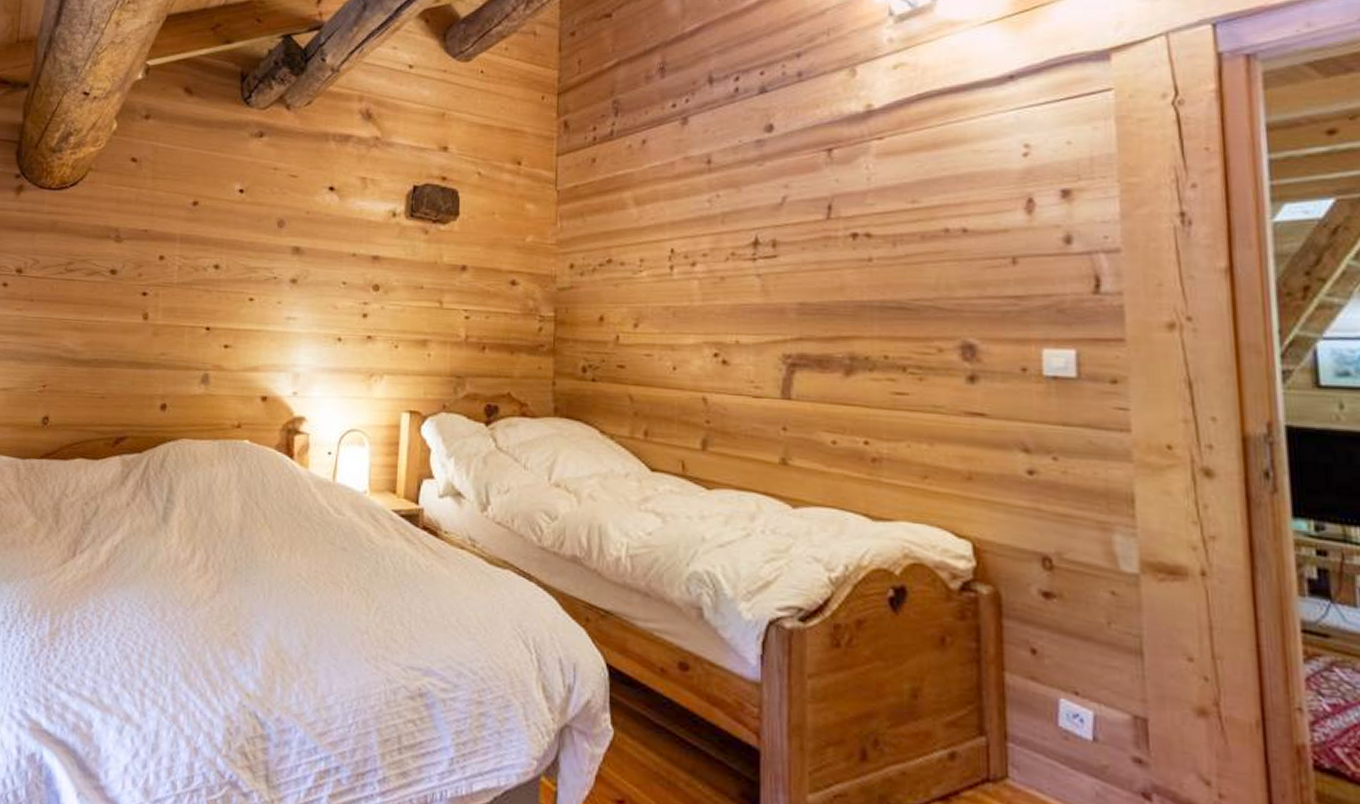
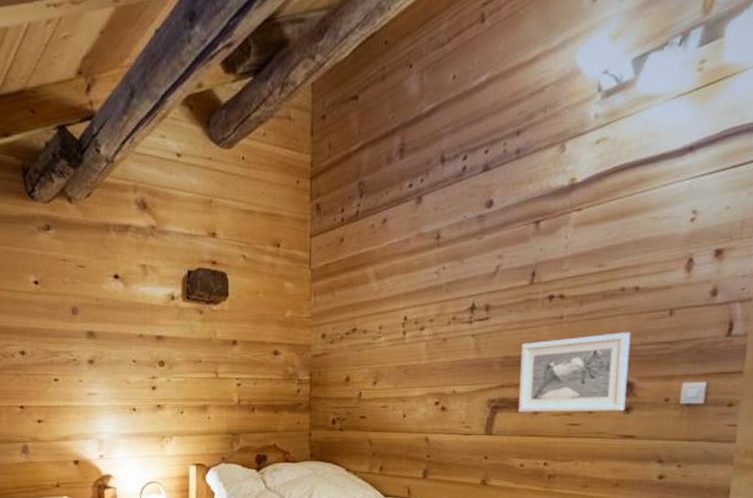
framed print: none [821,281,968,380] -> present [517,332,631,412]

